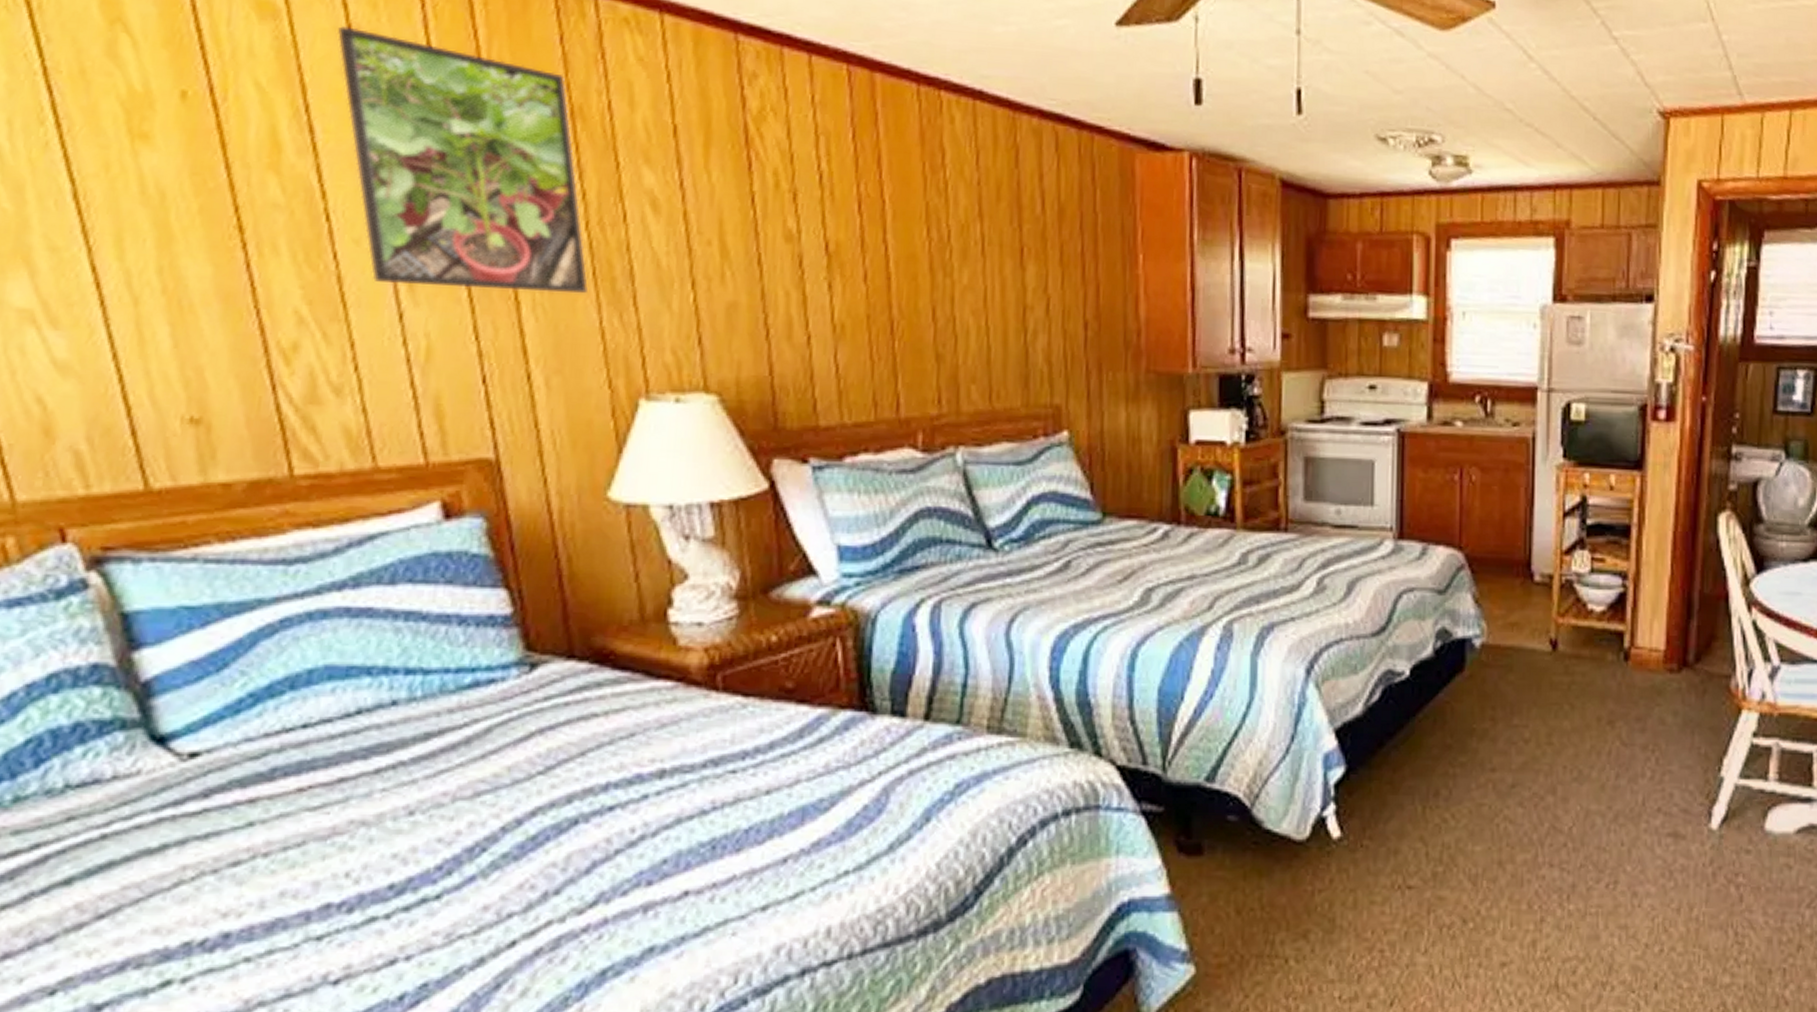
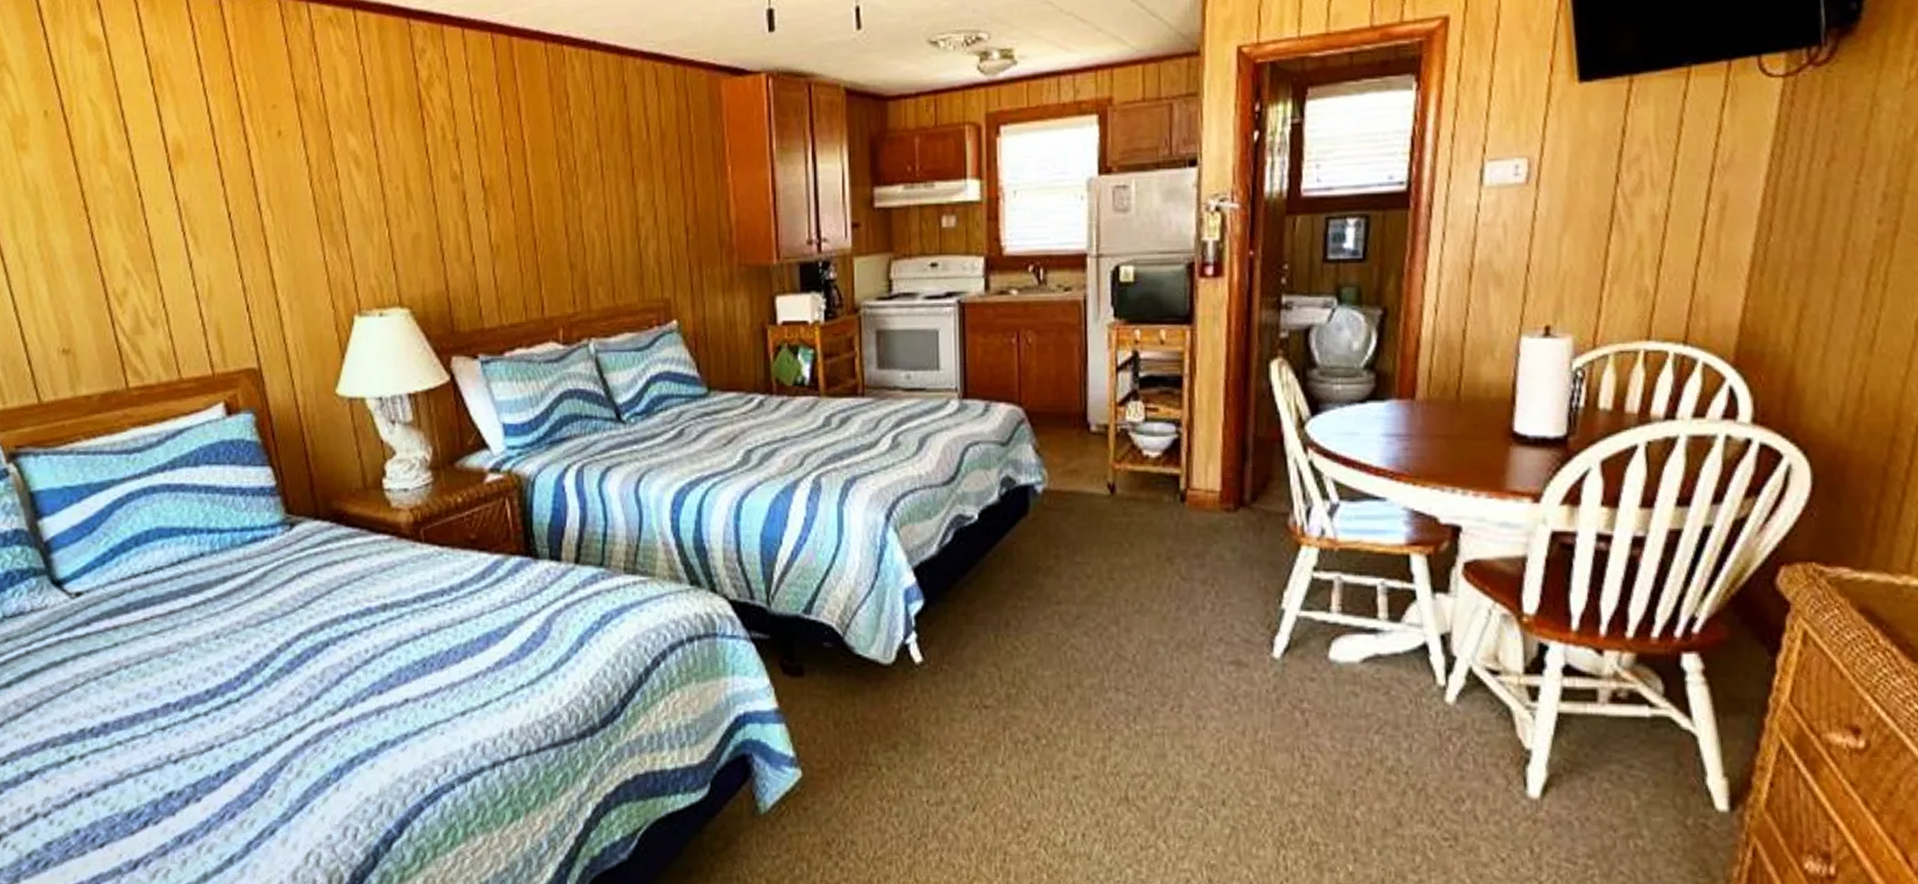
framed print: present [337,26,588,294] -> none [139,49,314,240]

